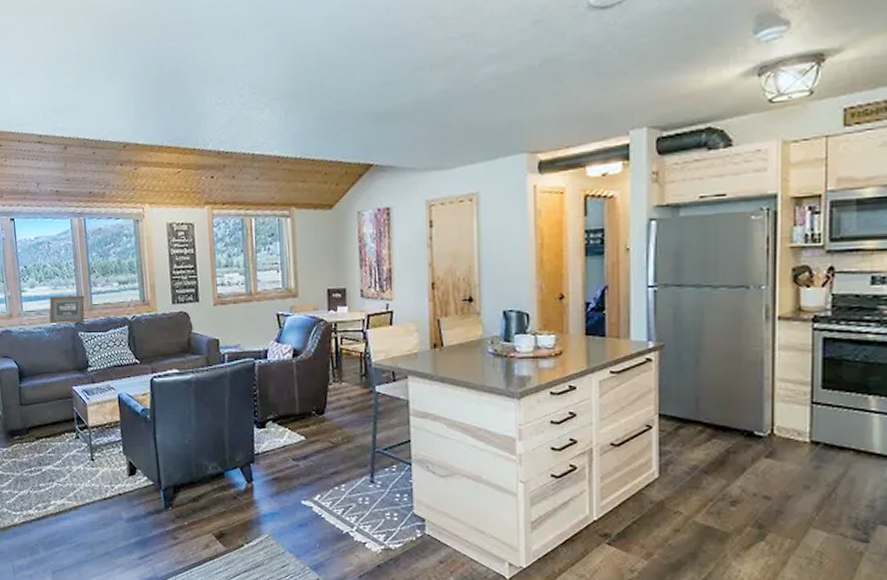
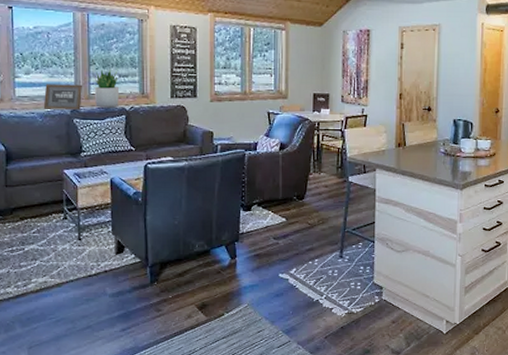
planter: none [94,275,121,319] -> present [94,69,119,108]

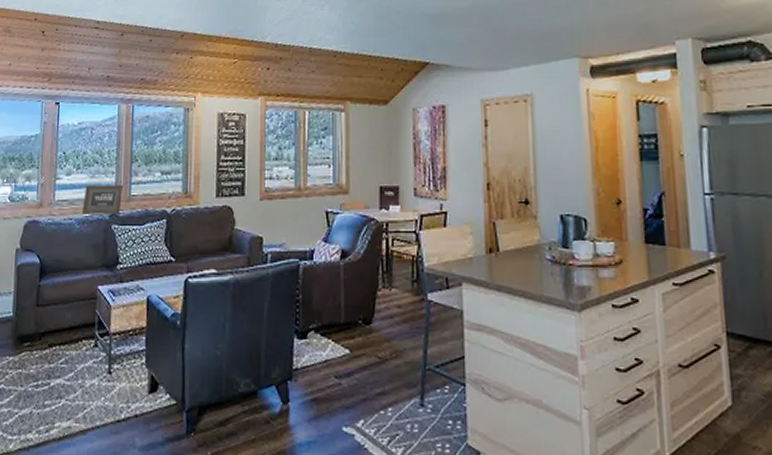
planter: present [94,69,119,108] -> none [134,165,161,211]

